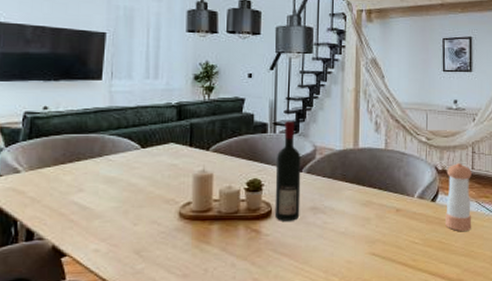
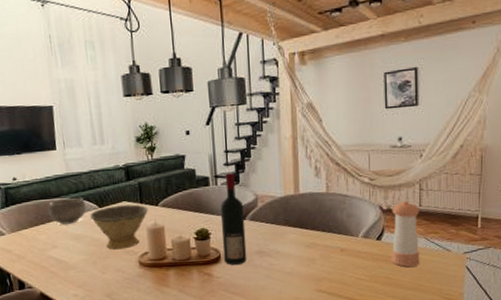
bowl: none [80,134,126,164] -> present [48,197,86,224]
bowl: none [130,147,198,198] -> present [90,204,149,250]

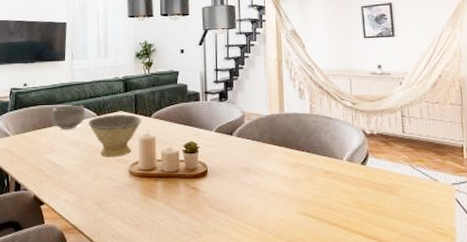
wine bottle: present [220,173,247,265] -> none [208,90,233,180]
pepper shaker: present [392,200,420,267] -> none [375,126,407,195]

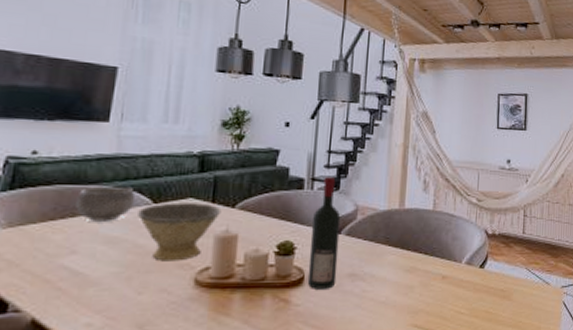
wine bottle: none [208,90,233,180] -> present [307,177,341,289]

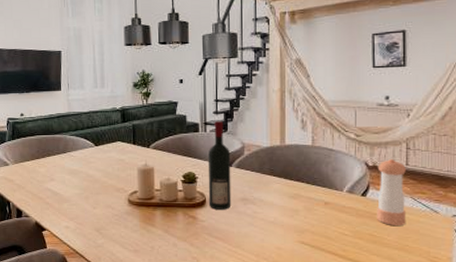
bowl: present [76,186,135,221] -> none [49,135,83,159]
bowl: present [138,202,222,262] -> none [87,145,141,187]
pepper shaker: none [493,226,523,300] -> present [377,158,407,225]

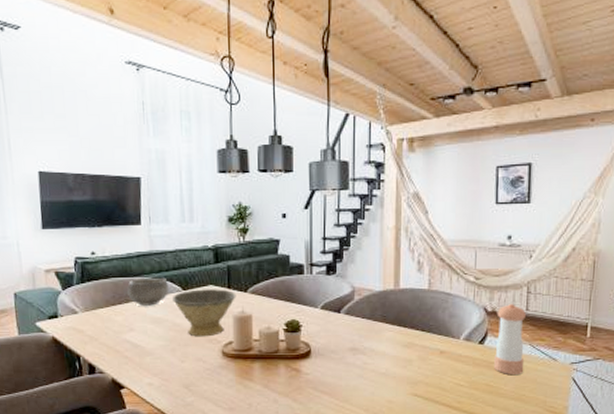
bowl: none [49,135,83,159] -> present [127,277,168,306]
bowl: none [87,145,141,187] -> present [173,289,237,337]
wine bottle: present [207,121,232,210] -> none [313,262,339,361]

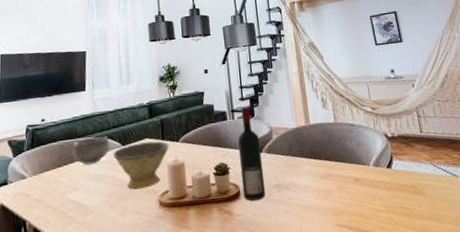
wine bottle: none [313,262,339,361] -> present [237,107,266,201]
pepper shaker: present [494,303,526,374] -> none [396,127,432,195]

